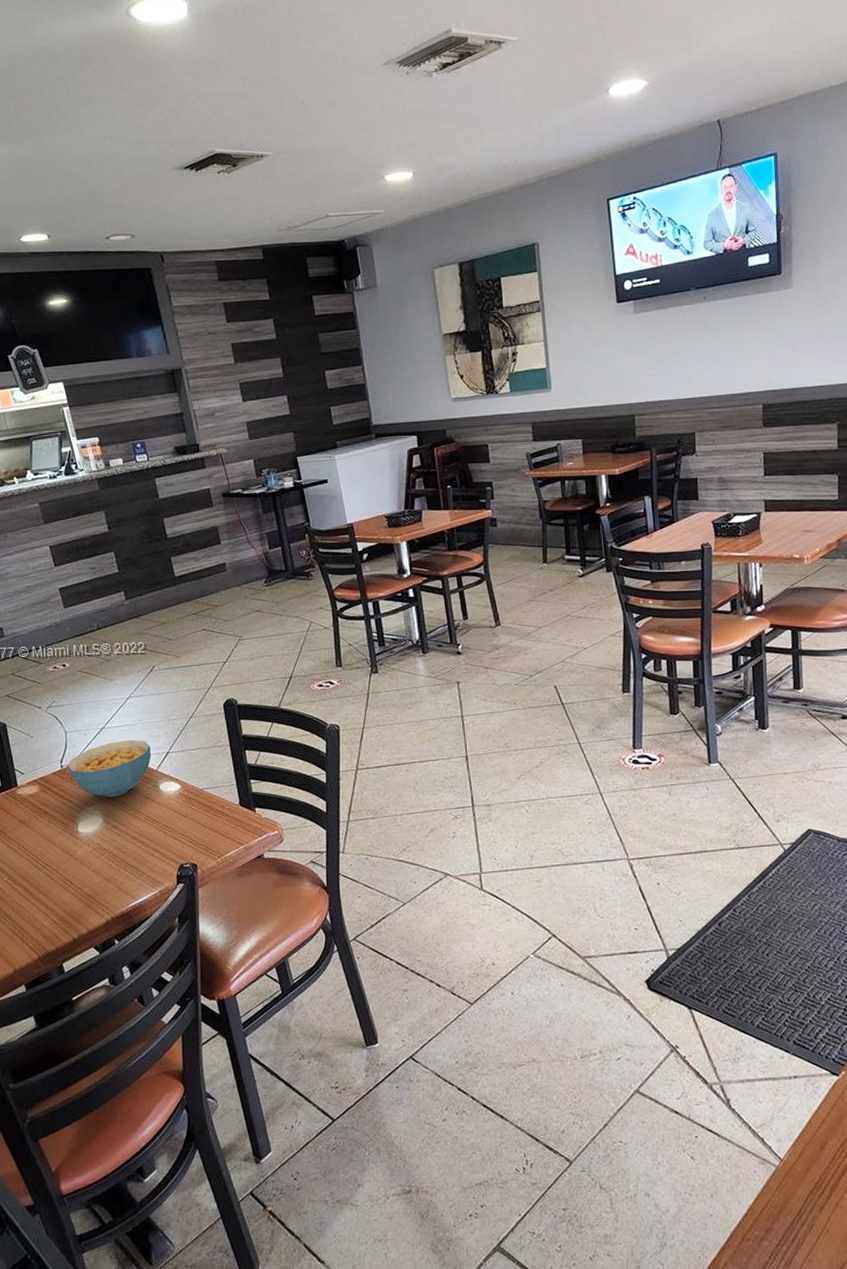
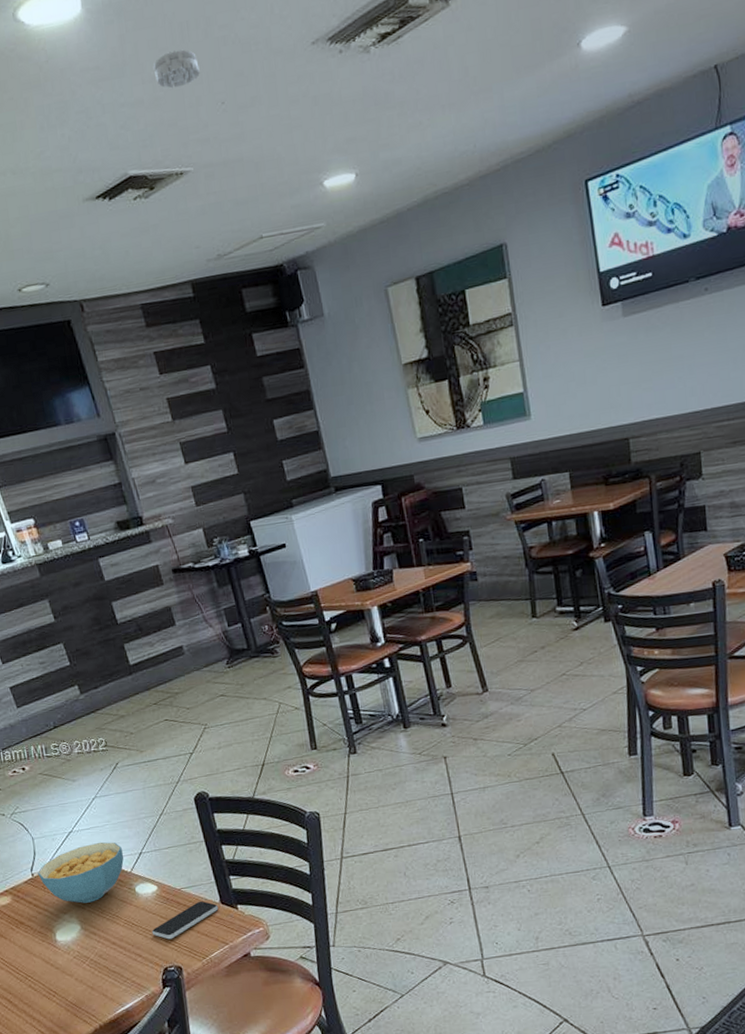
smartphone: none [171,801,237,837] -> present [151,900,219,940]
smoke detector: none [245,56,285,86] -> present [153,49,200,89]

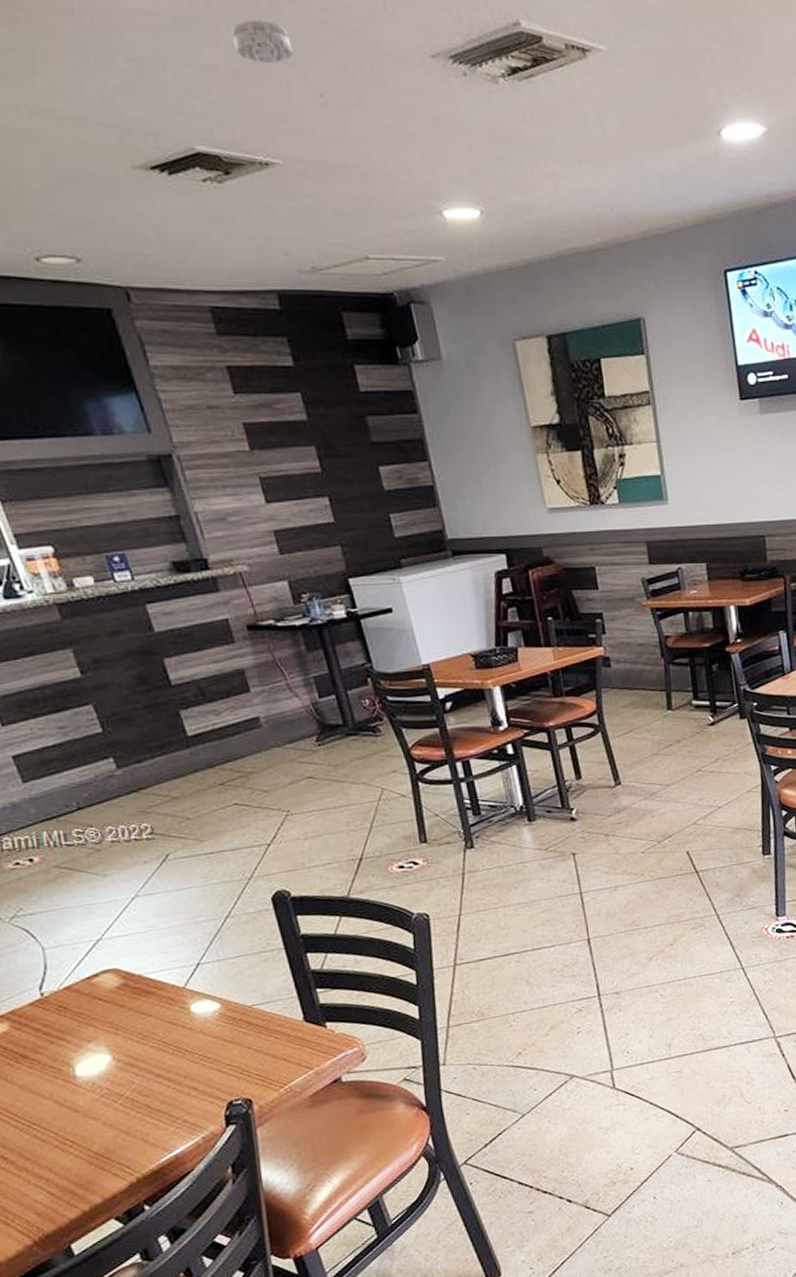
cereal bowl: present [38,842,124,903] -> none [50,951,175,1028]
smartphone: present [151,900,219,940] -> none [211,1019,302,1067]

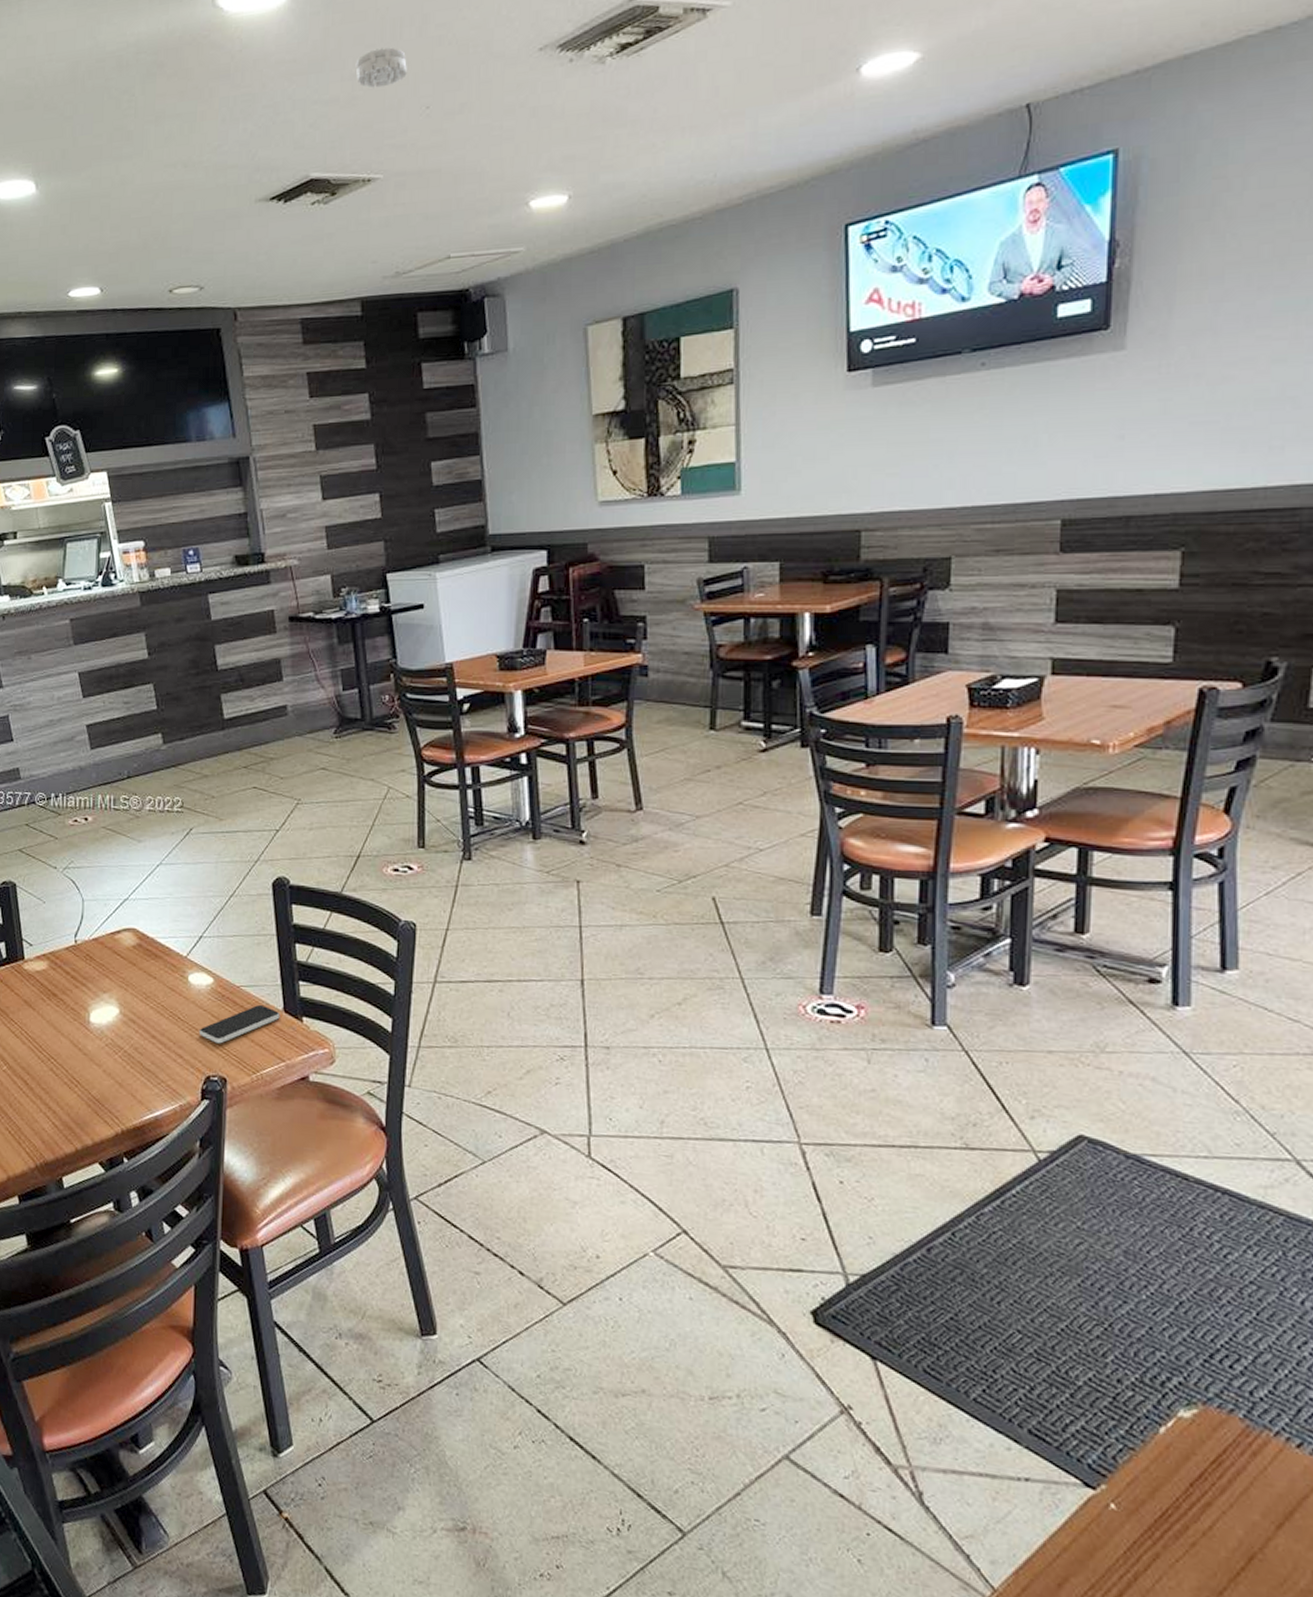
smartphone: none [211,1019,302,1067] -> present [198,1004,280,1044]

